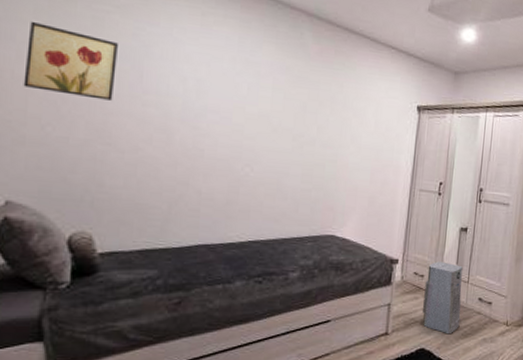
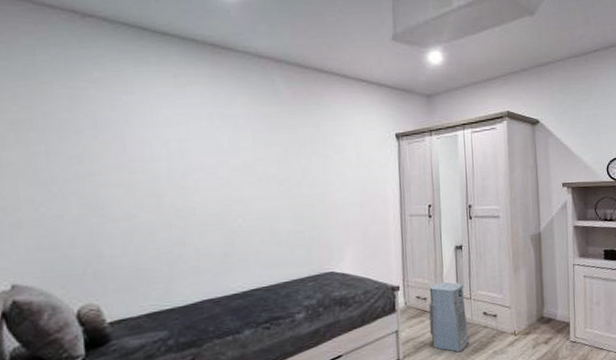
wall art: present [23,21,118,101] -> none [10,107,100,174]

